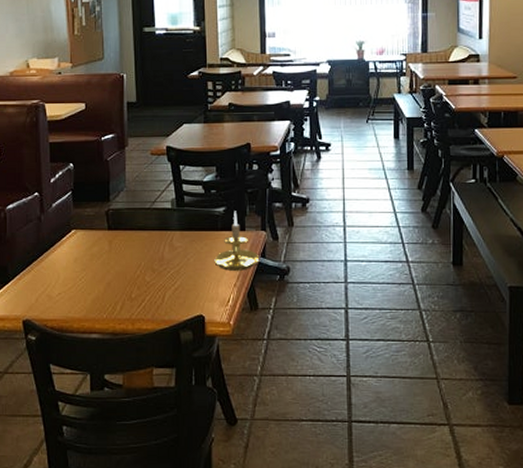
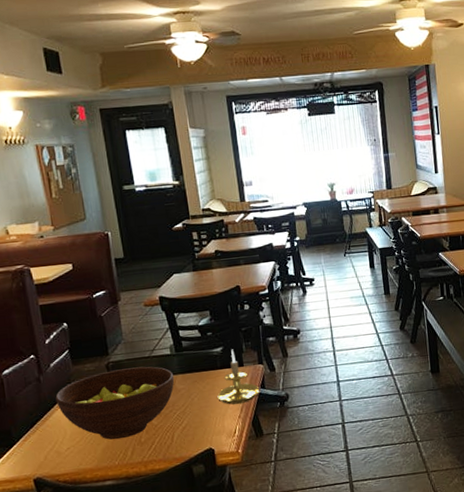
fruit bowl: none [53,218,172,292] -> present [55,366,175,440]

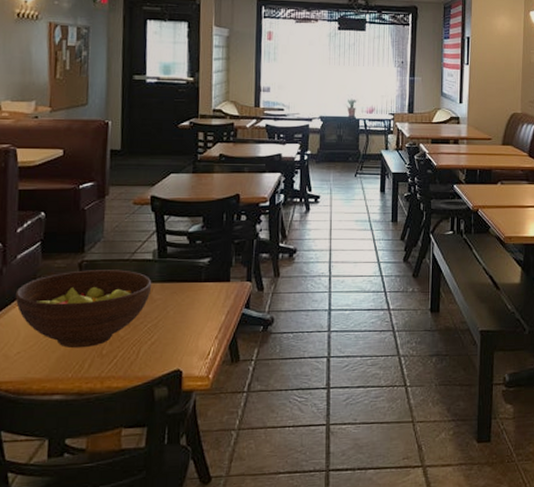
candle holder: present [217,349,260,405] -> none [195,261,244,323]

